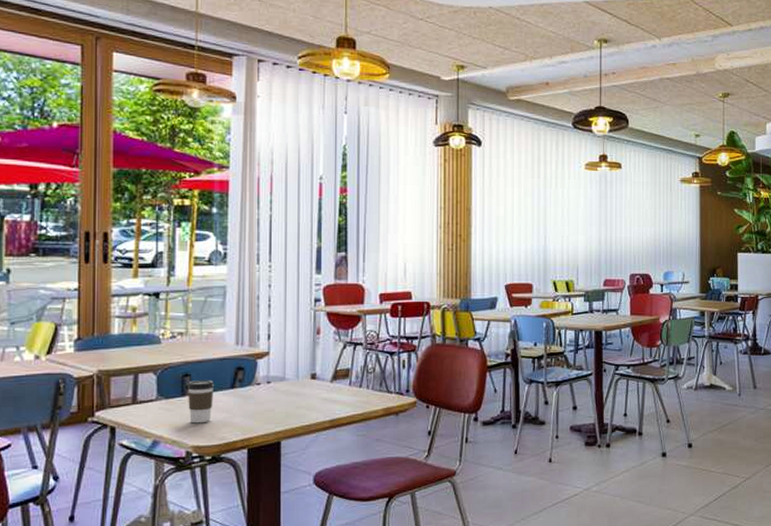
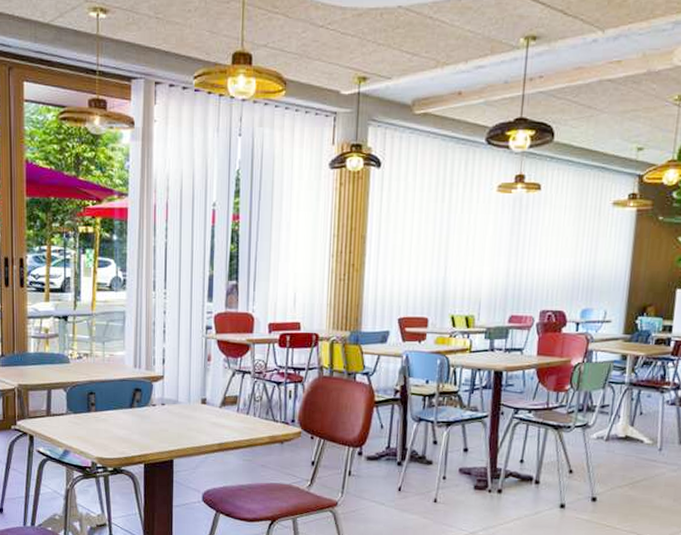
coffee cup: present [187,380,215,424] -> none [92,398,116,438]

